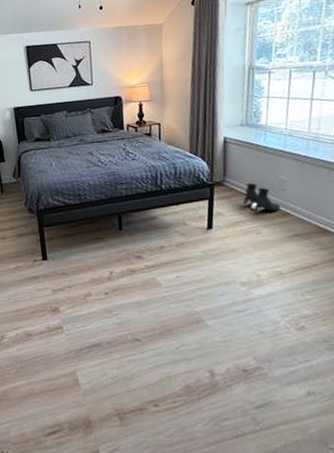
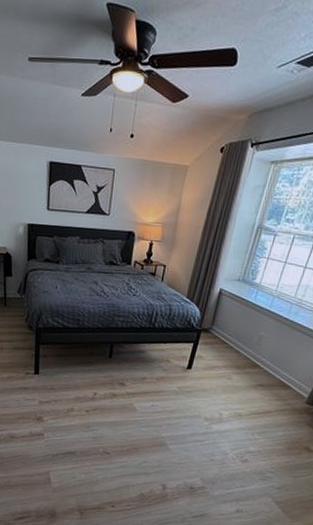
boots: present [242,183,282,211] -> none [222,334,255,362]

